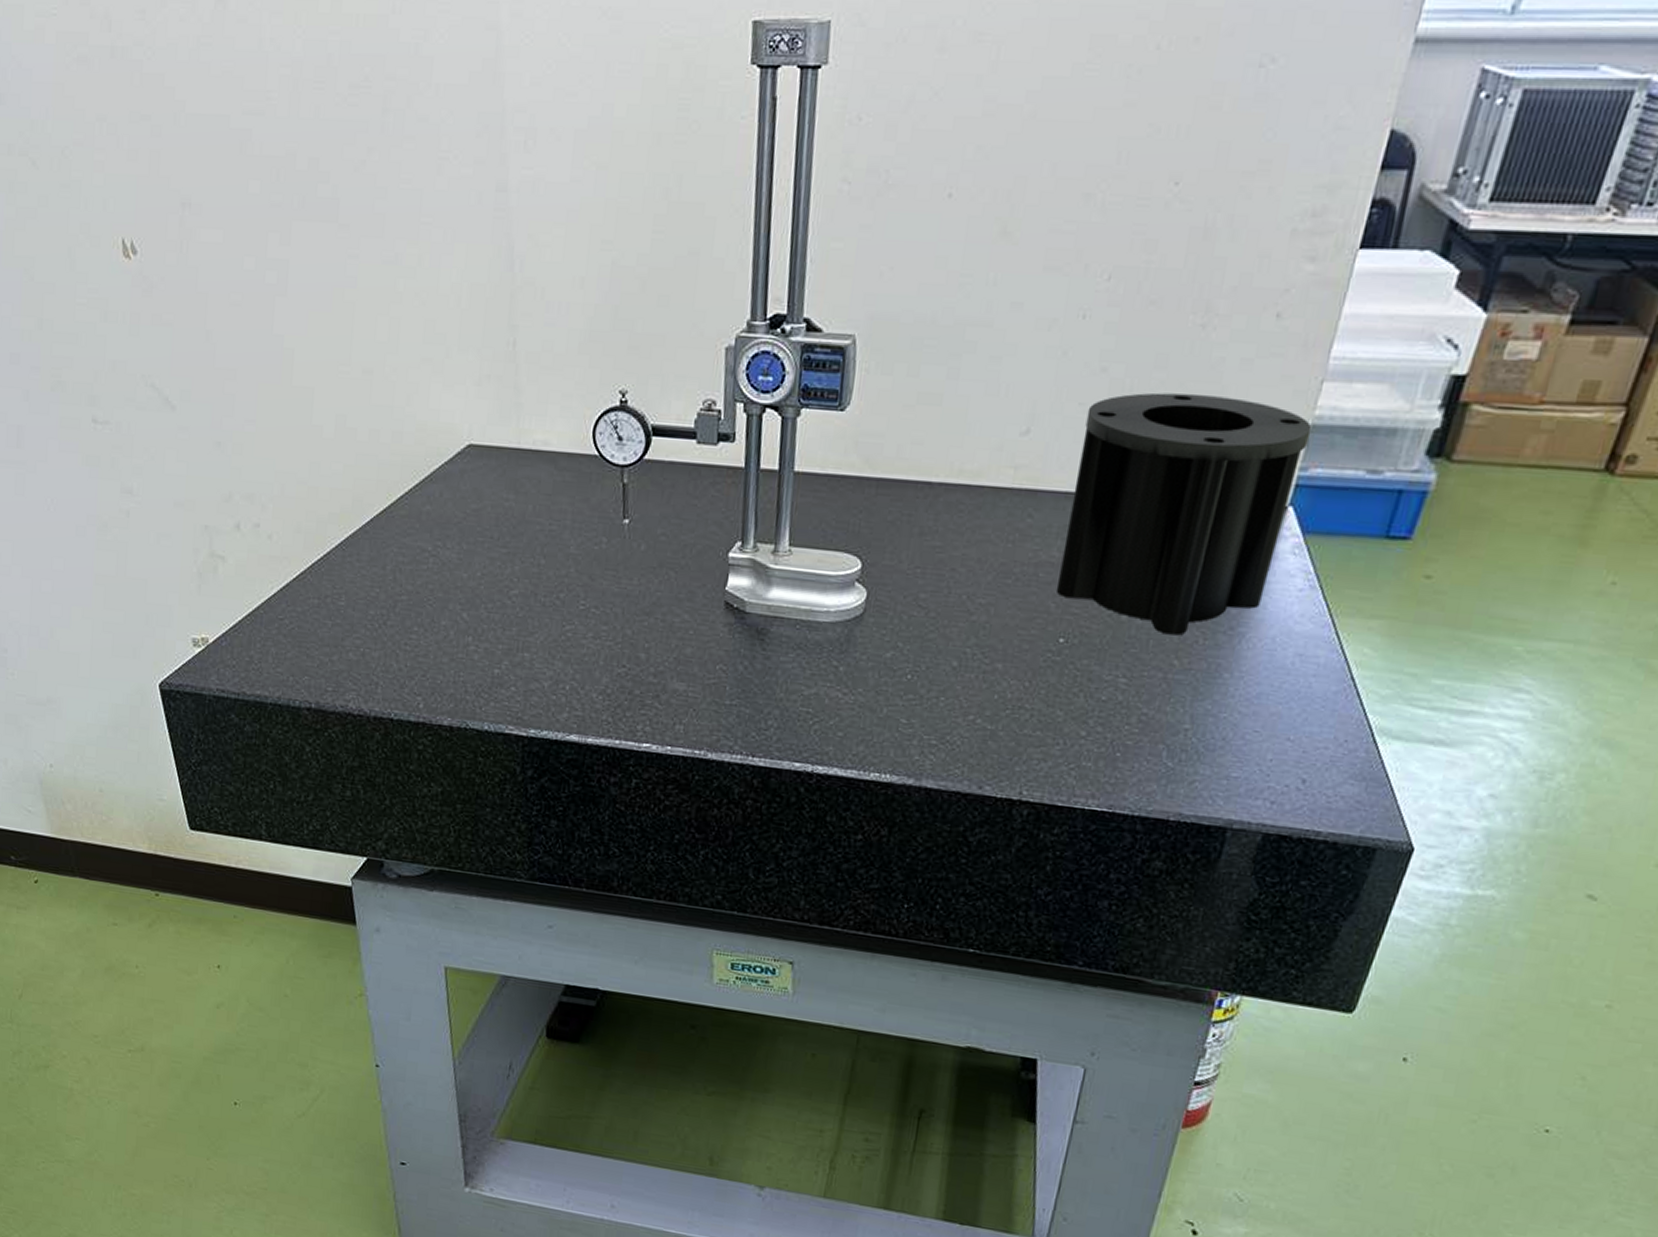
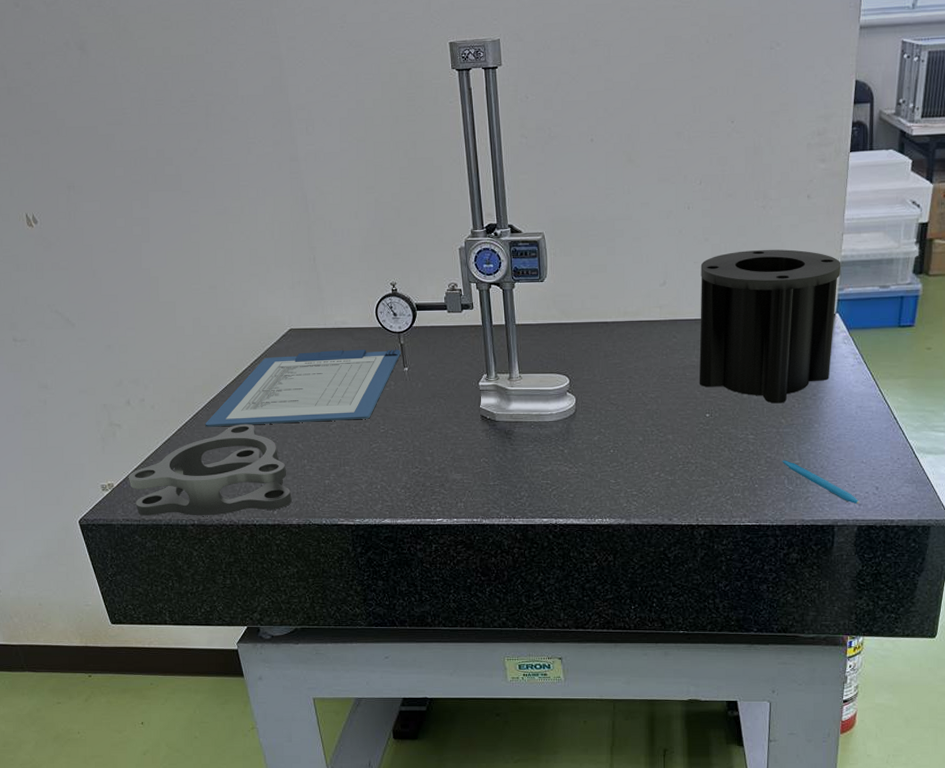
mechanical component: none [228,574,446,702] -> present [128,423,292,516]
clipboard: none [338,480,623,588] -> present [205,349,402,427]
pen: none [1163,721,1273,802] -> present [782,460,860,505]

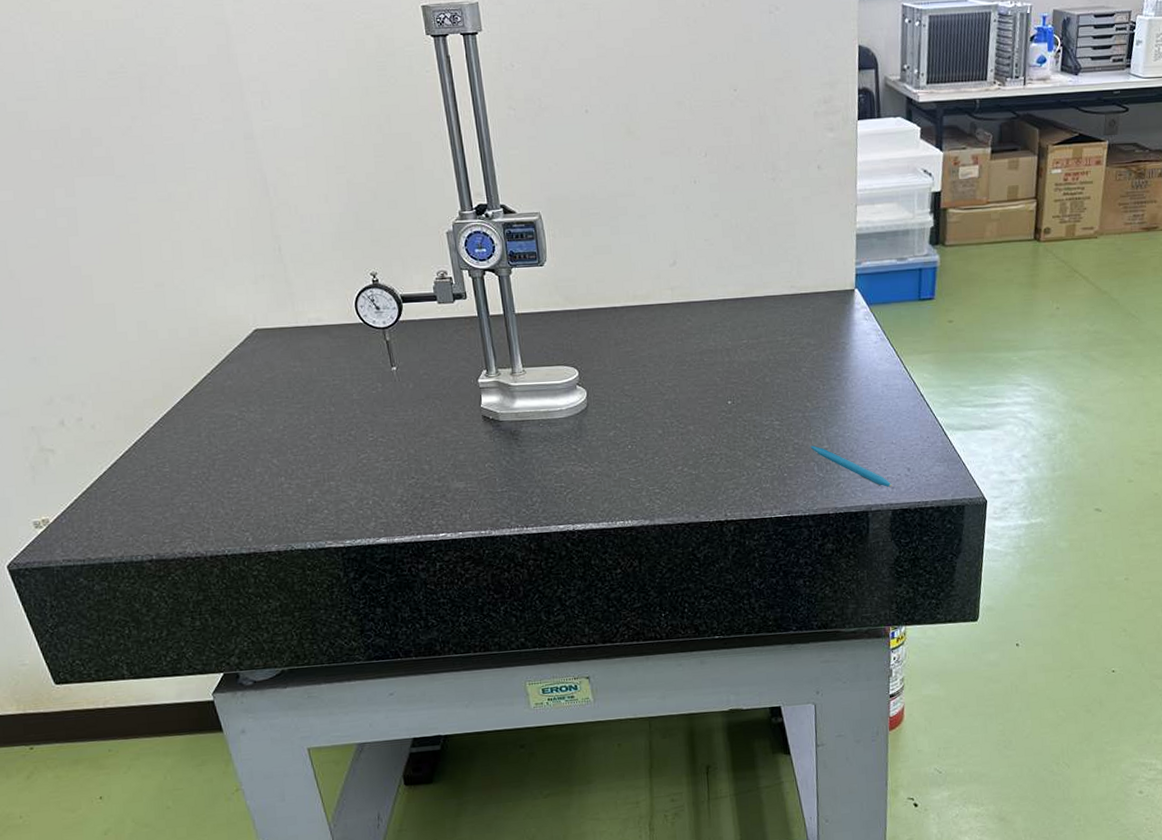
mechanical component: present [128,423,292,516] -> none [66,439,269,554]
clipboard: present [205,349,402,427] -> none [159,346,388,447]
mechanical part: present [699,249,841,404] -> none [711,223,857,386]

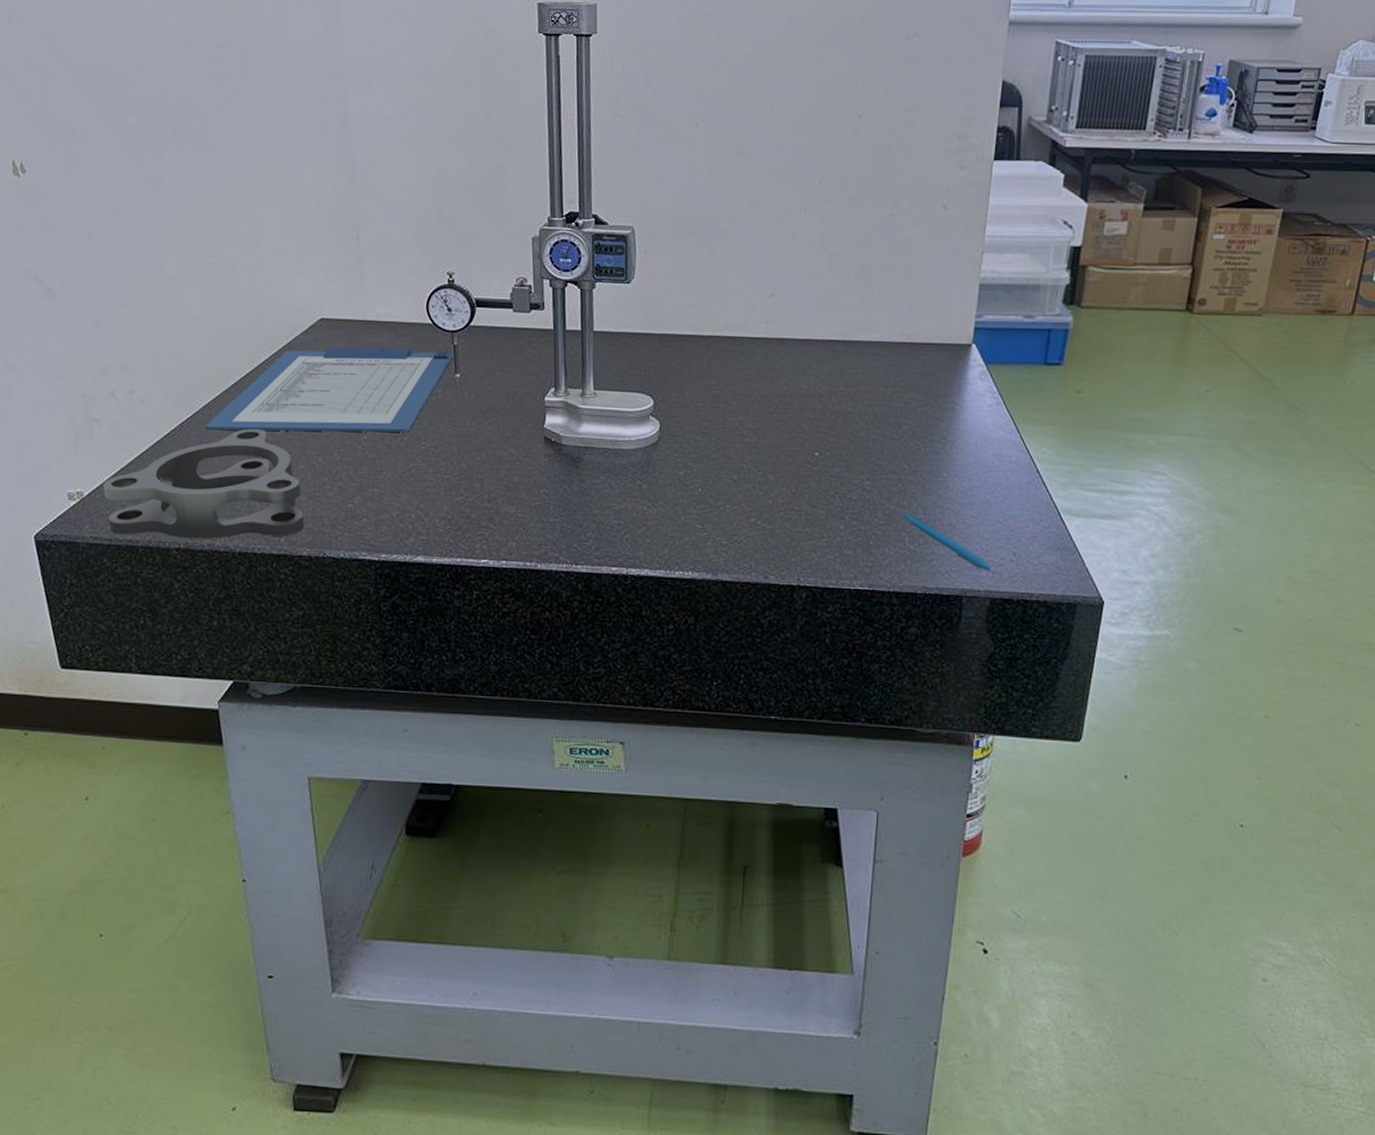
mechanical component: none [66,439,269,554] -> present [102,428,304,539]
clipboard: none [159,346,388,447] -> present [205,347,454,433]

